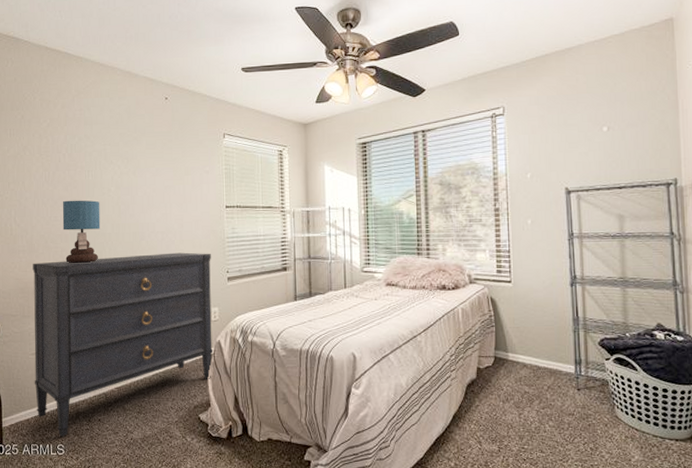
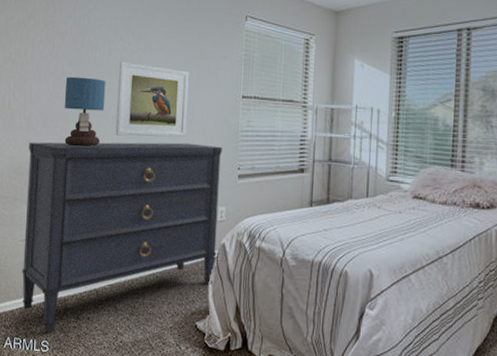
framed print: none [111,183,177,251] -> present [115,61,189,137]

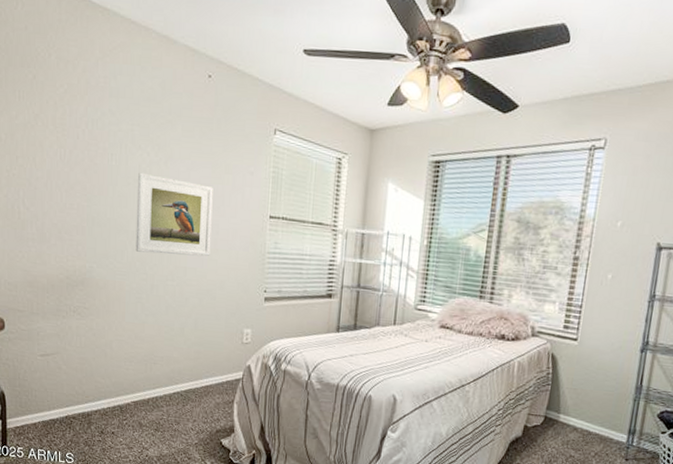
dresser: present [21,142,222,332] -> none [42,254,248,445]
table lamp: present [64,76,106,147] -> none [79,186,124,262]

